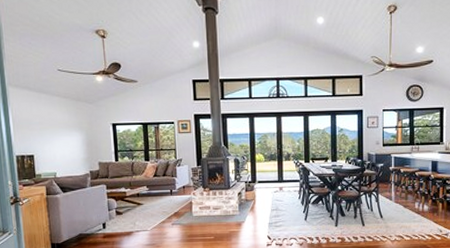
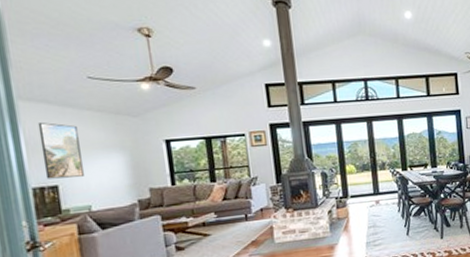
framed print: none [21,105,53,150] -> present [37,122,85,179]

